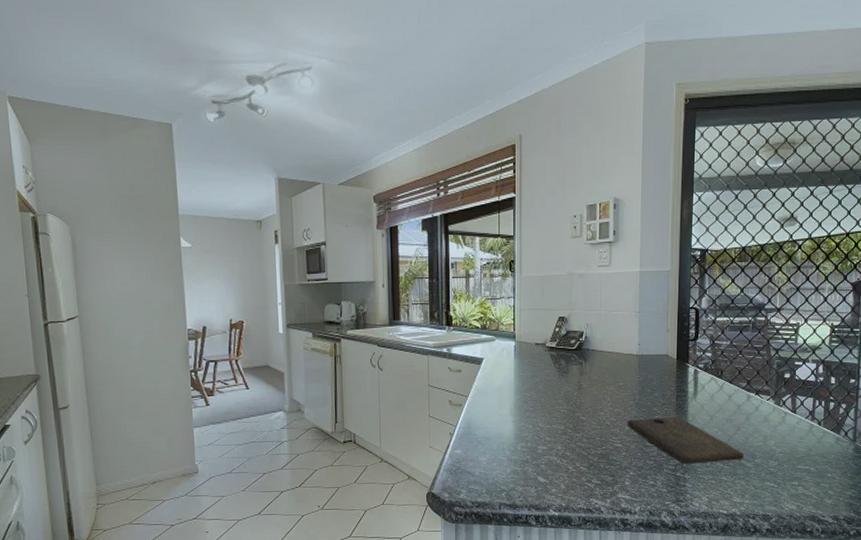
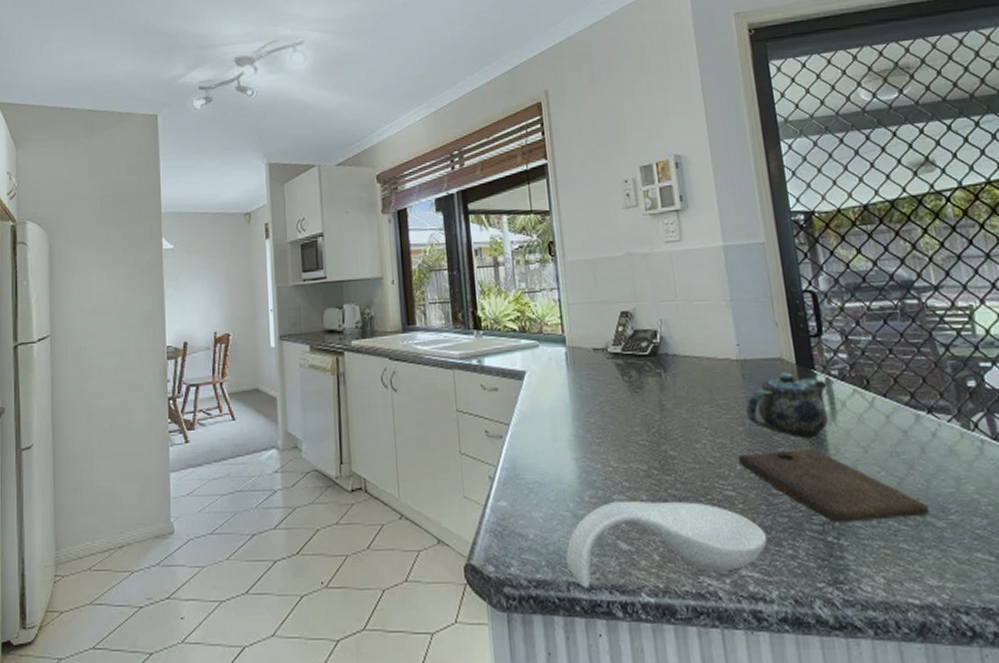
spoon rest: none [501,449,638,507] -> present [566,500,768,589]
teapot: none [638,365,695,410] -> present [746,372,829,439]

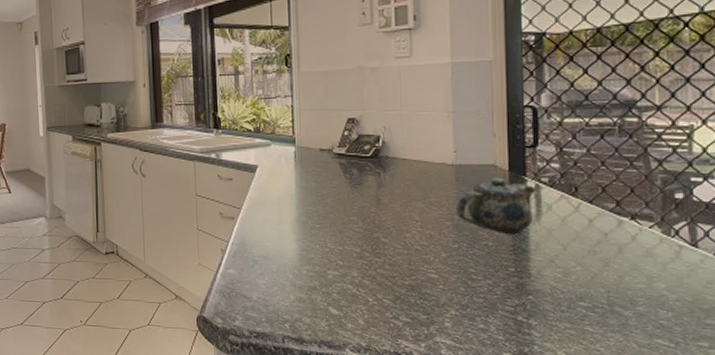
spoon rest: present [566,500,768,589] -> none [283,275,463,342]
cutting board: present [739,447,930,523] -> none [445,242,618,307]

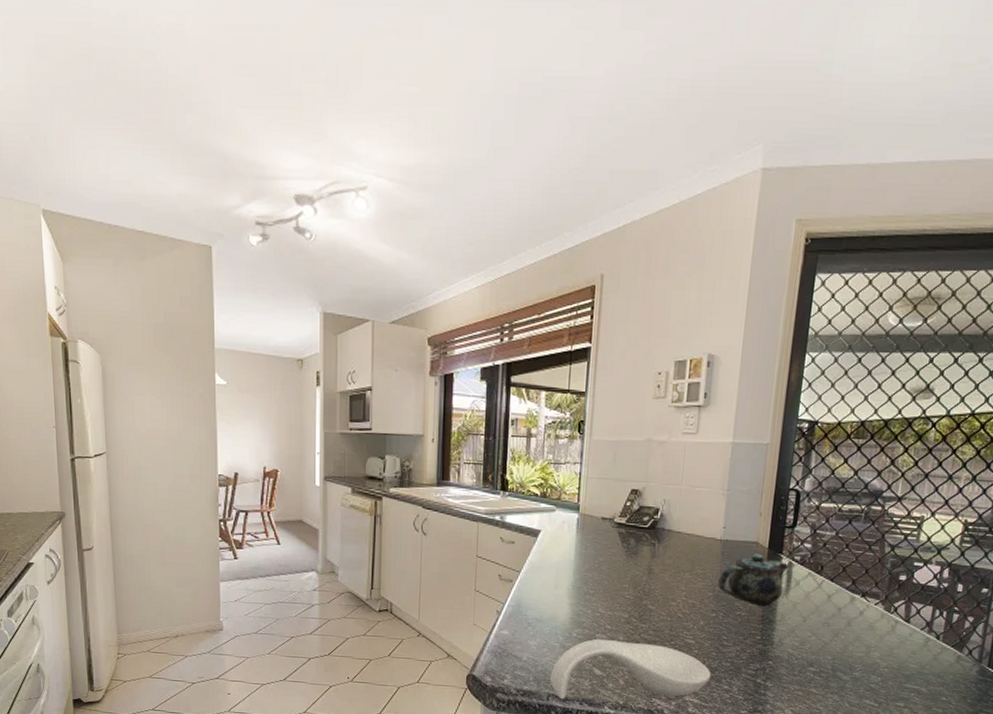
spoon rest: none [283,275,463,342] -> present [550,639,711,700]

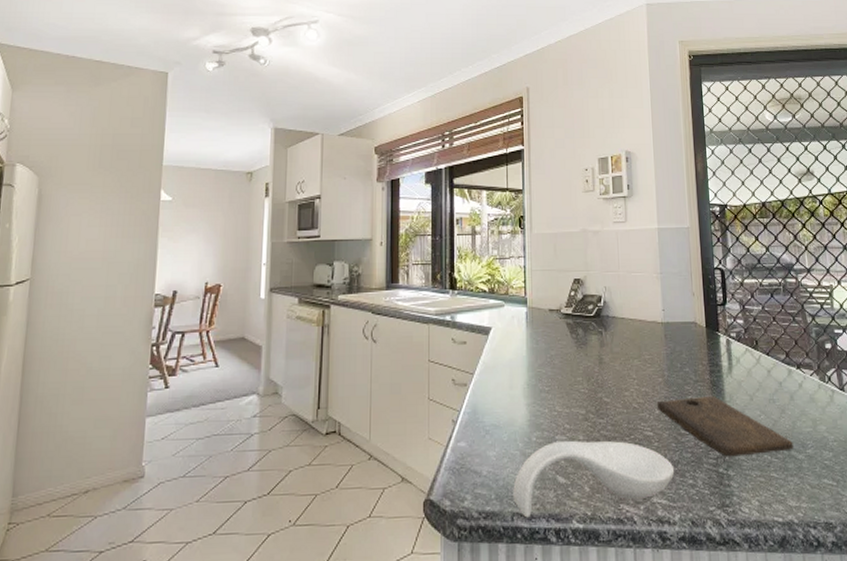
cutting board: none [703,613,841,671] -> present [658,395,793,457]
teapot: present [718,553,789,607] -> none [666,334,727,388]

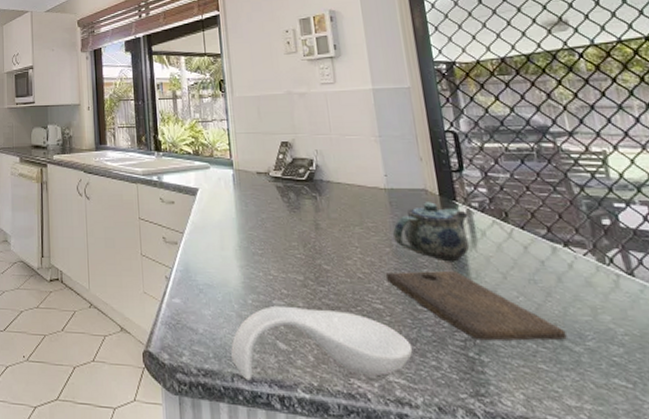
teapot: none [666,334,727,388] -> present [393,202,470,262]

